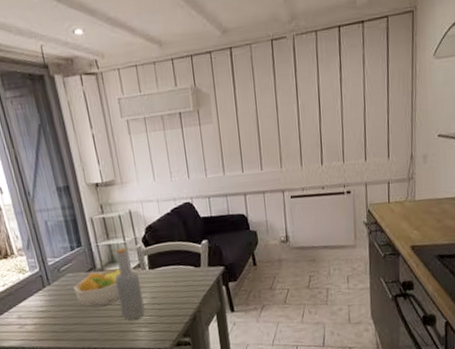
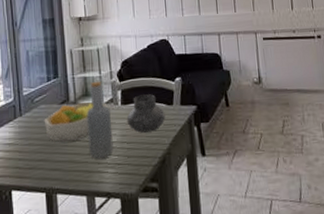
vase: none [155,257,194,295] -> present [126,94,165,133]

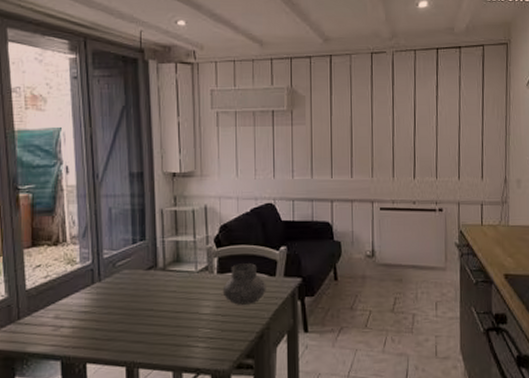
fruit bowl: present [44,102,109,142] -> none [127,269,203,312]
bottle: present [86,81,113,159] -> none [176,246,206,332]

